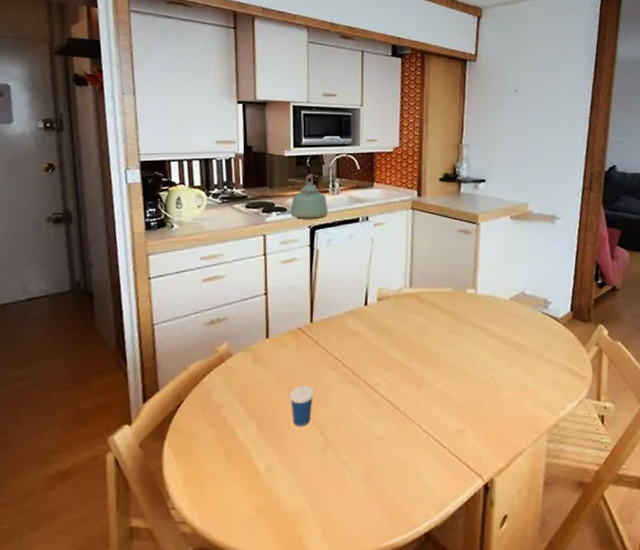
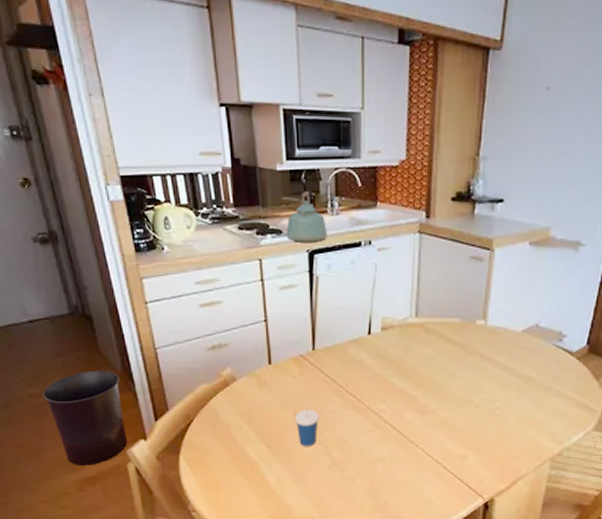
waste bin: none [28,349,112,458] -> present [43,370,127,465]

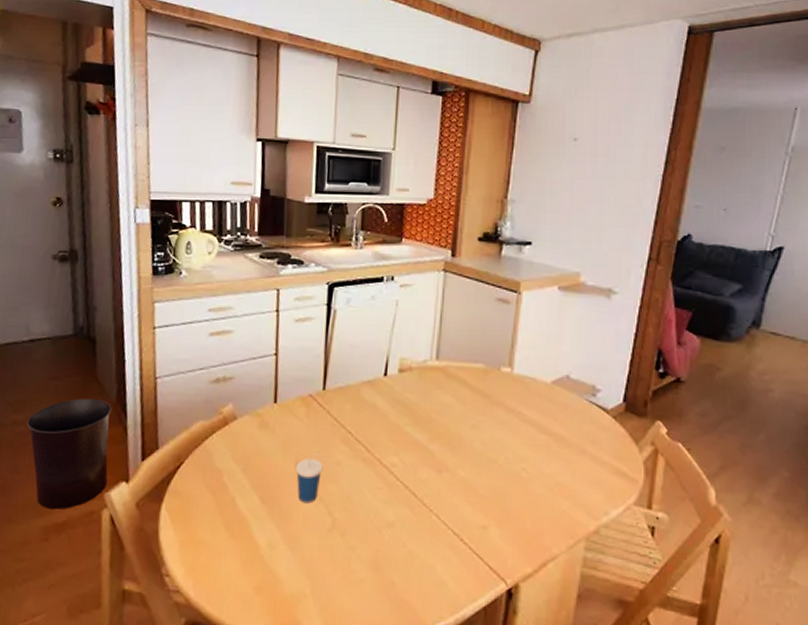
kettle: present [286,190,327,242] -> none [307,223,349,275]

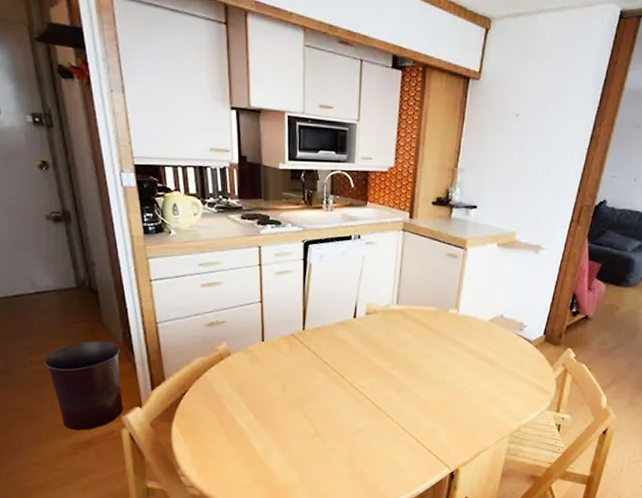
cup: present [295,452,324,504] -> none [282,379,306,418]

